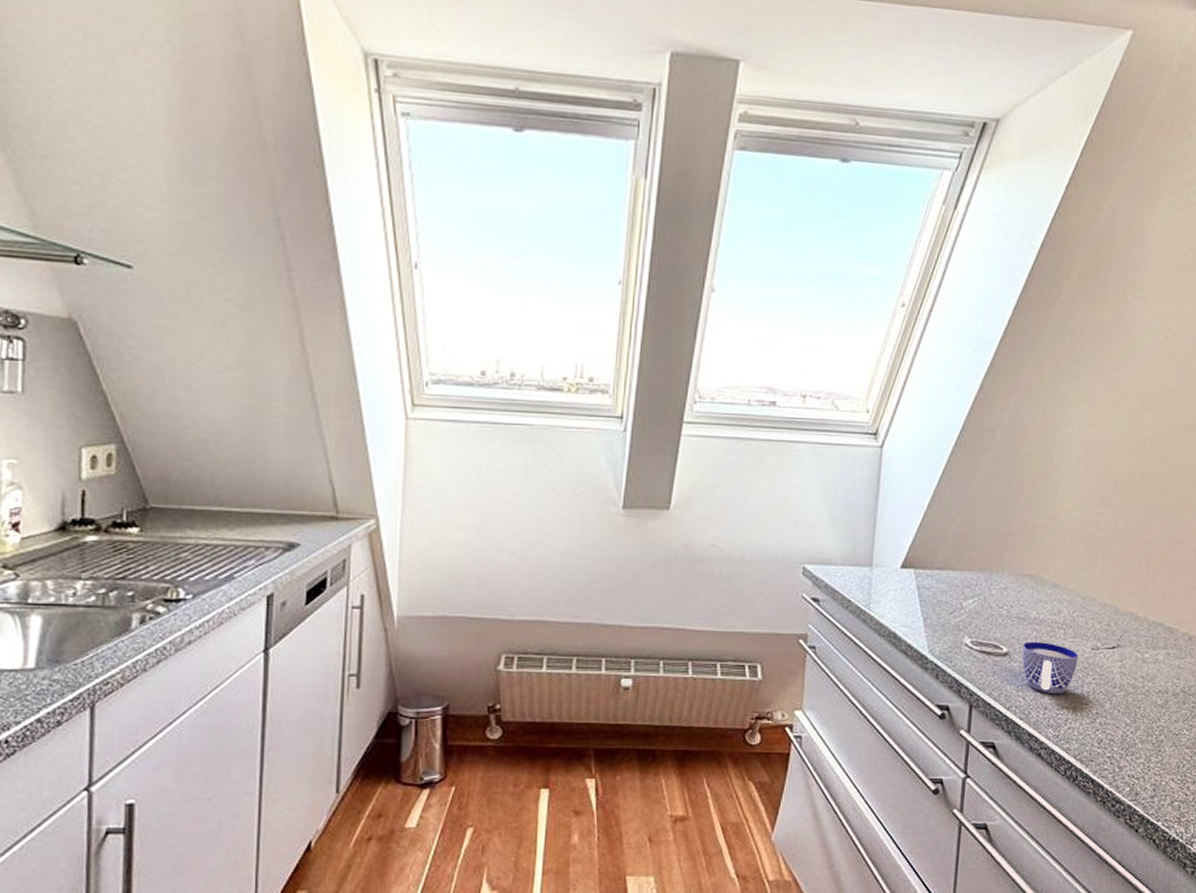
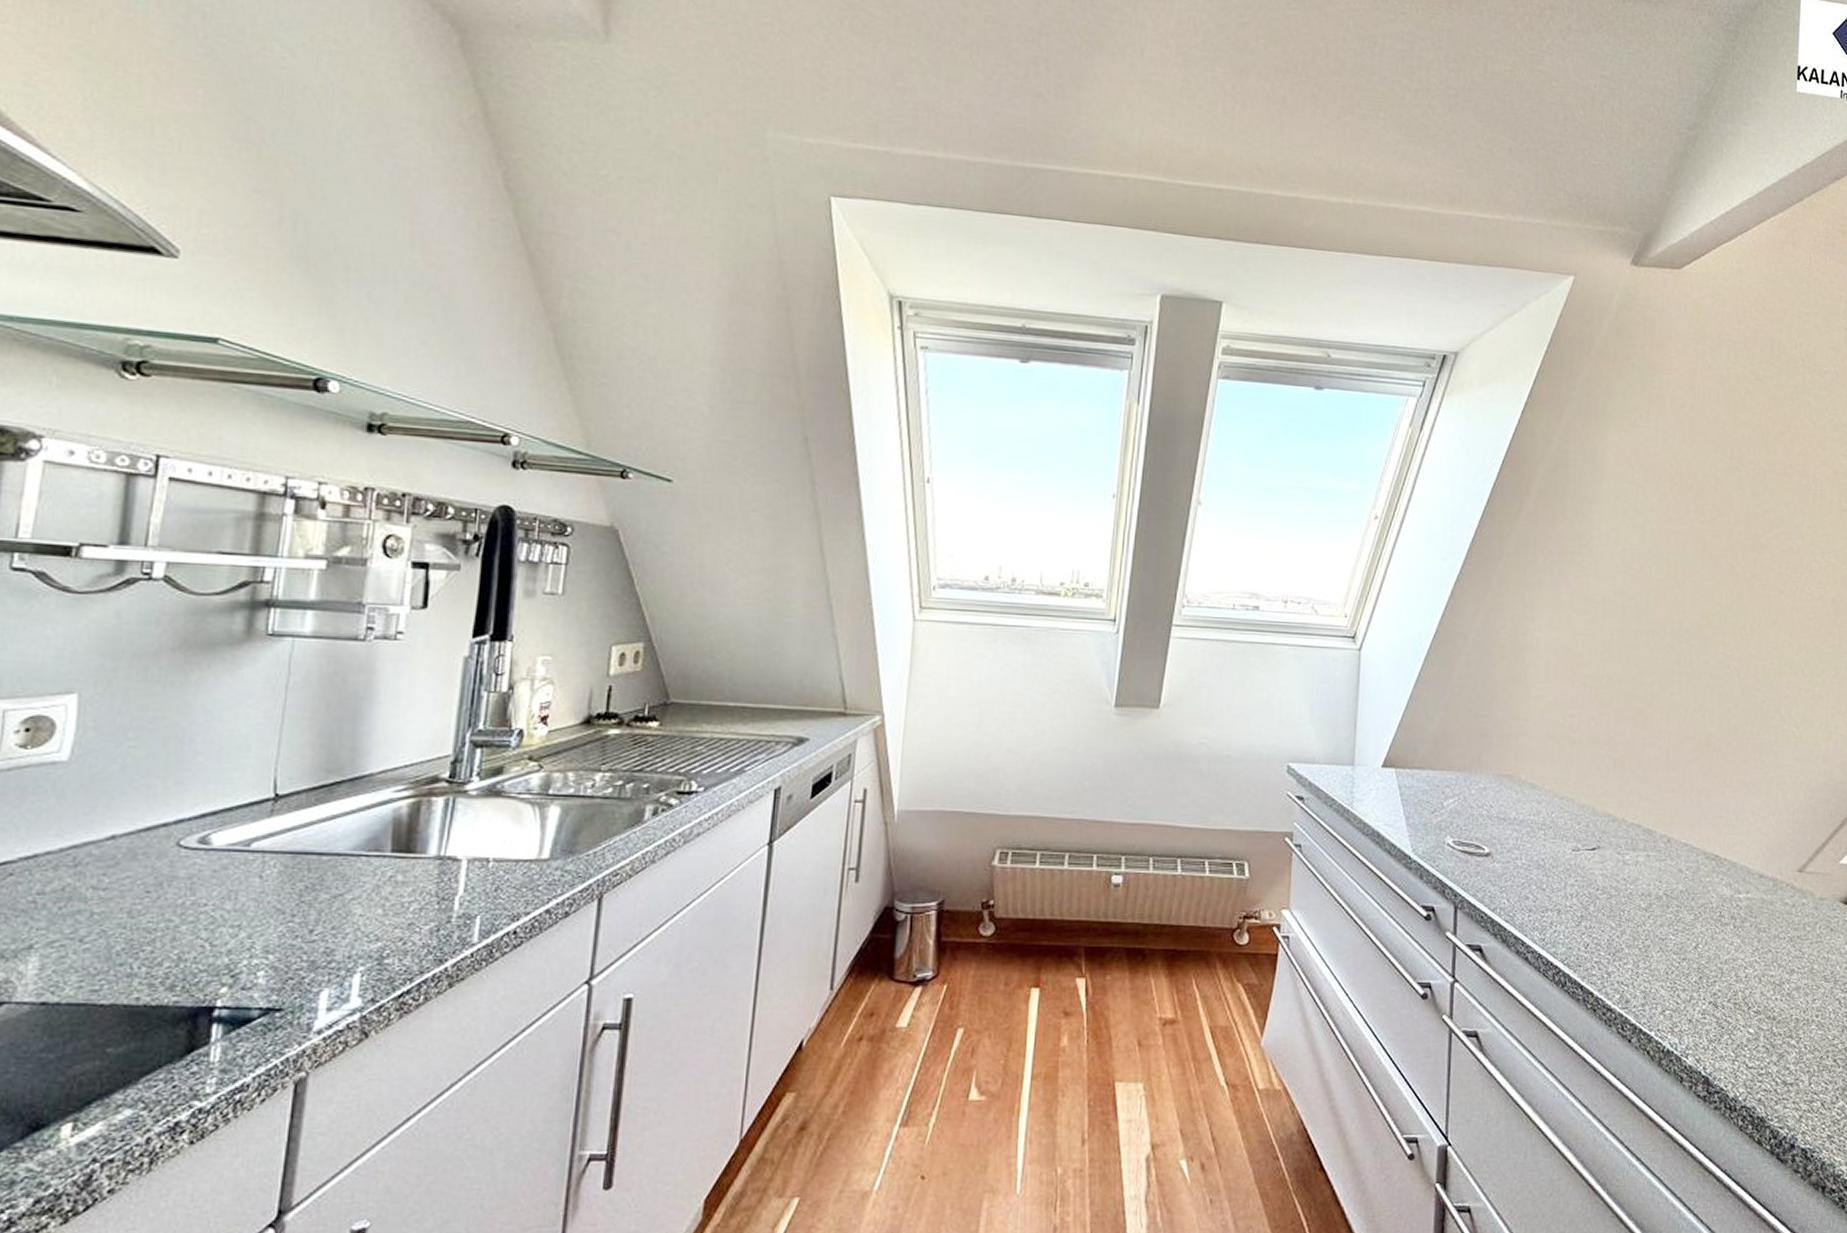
cup: present [1022,641,1079,695] -> none [1504,841,1560,897]

